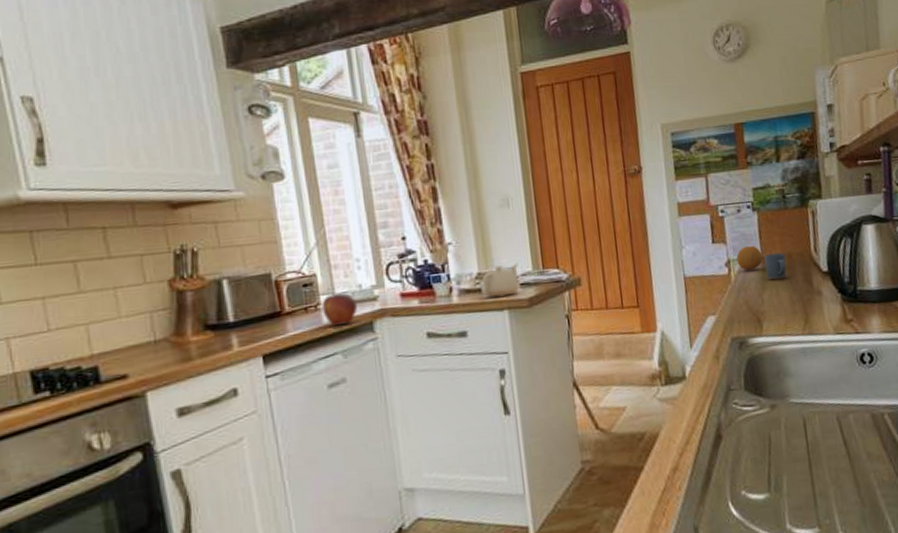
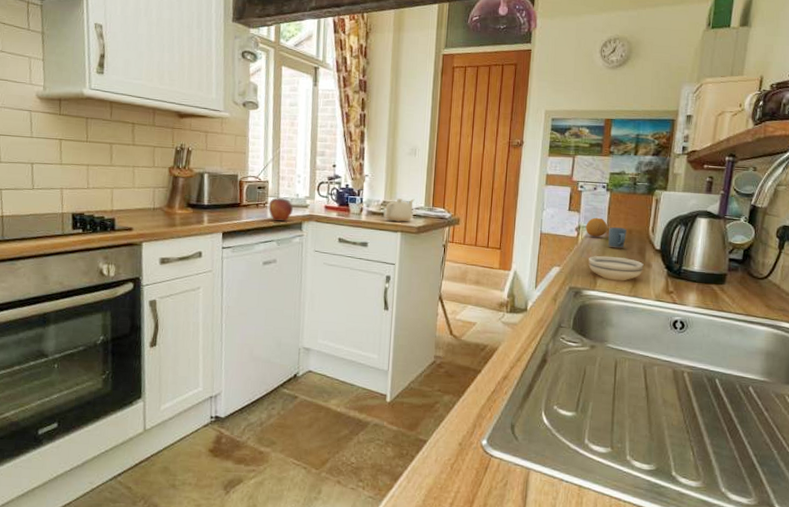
bowl: none [747,289,814,321] -> present [588,255,644,282]

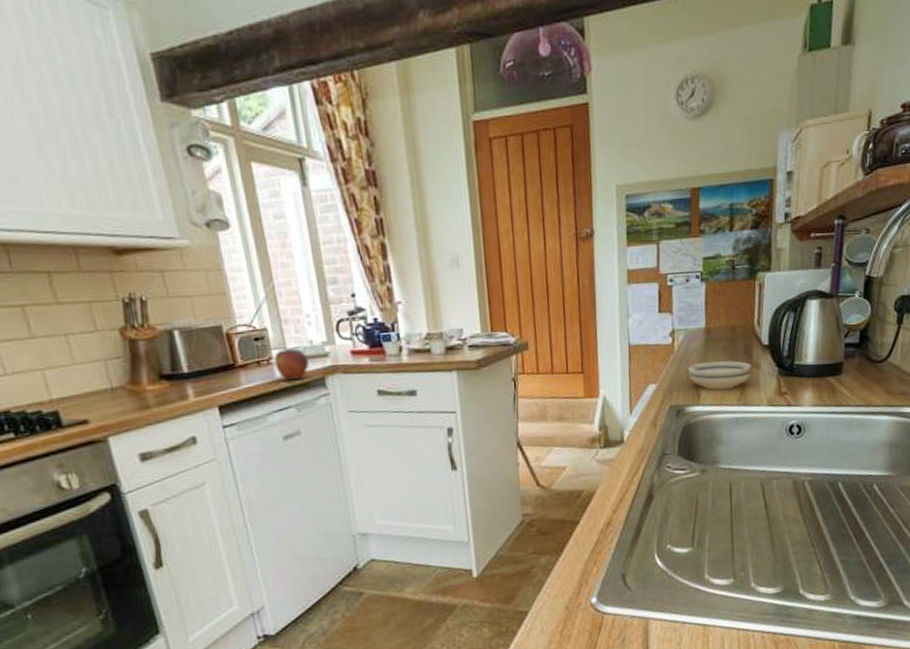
teapot: present [385,198,415,223] -> none [431,324,468,359]
fruit: present [586,217,608,237] -> none [681,316,707,341]
mug: present [608,227,627,249] -> none [708,325,729,352]

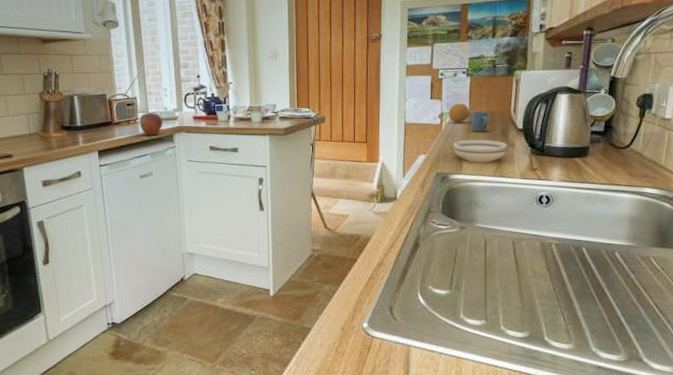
fruit: none [681,316,707,341] -> present [448,103,470,123]
mug: none [708,325,729,352] -> present [471,111,489,132]

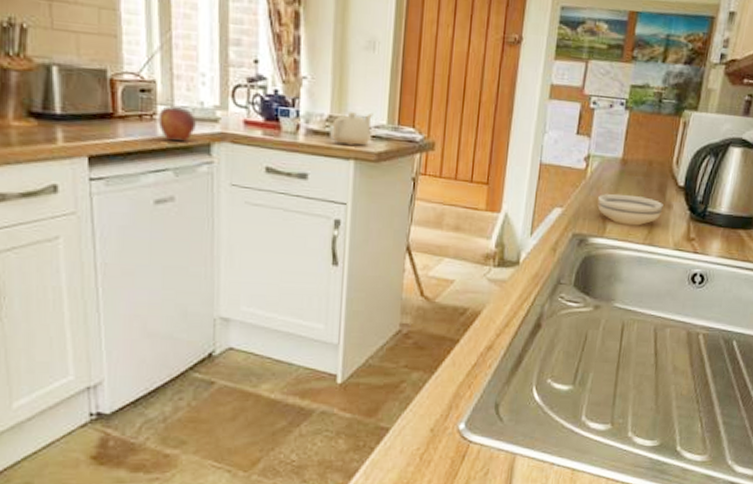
teapot: none [252,101,280,126] -> present [331,112,374,147]
fruit: present [448,103,470,123] -> none [596,144,624,170]
mug: present [471,111,489,132] -> none [623,157,646,185]

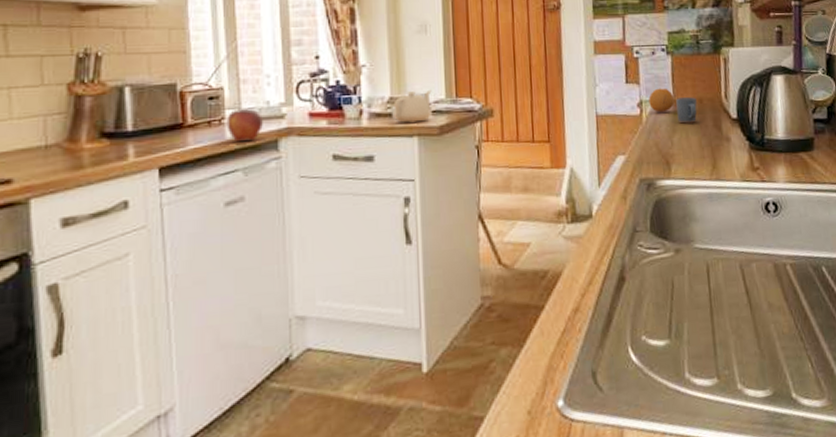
fruit: none [596,144,624,170] -> present [649,88,675,113]
bowl: present [597,193,663,227] -> none [658,133,722,165]
mug: none [623,157,646,185] -> present [676,97,697,124]

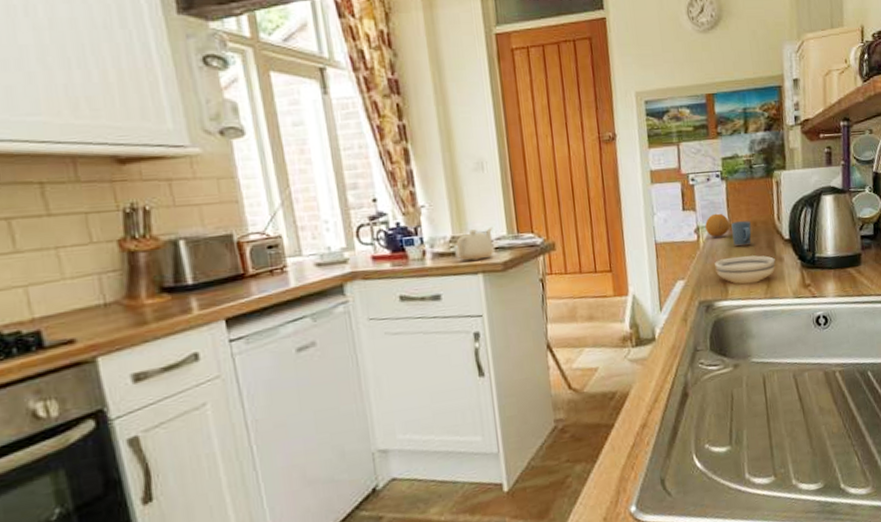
fruit: present [226,108,263,142] -> none [288,255,326,289]
bowl: none [658,133,722,165] -> present [715,255,776,286]

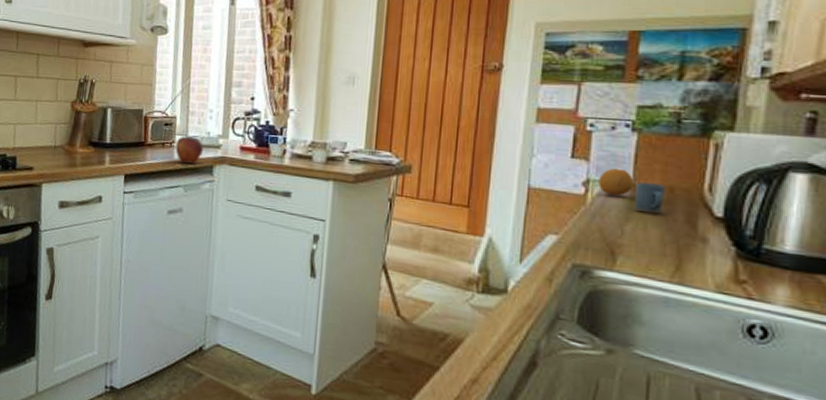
fruit: none [288,255,326,289] -> present [175,135,203,164]
teapot: present [456,226,494,262] -> none [313,138,352,169]
bowl: present [715,255,776,286] -> none [603,222,695,262]

